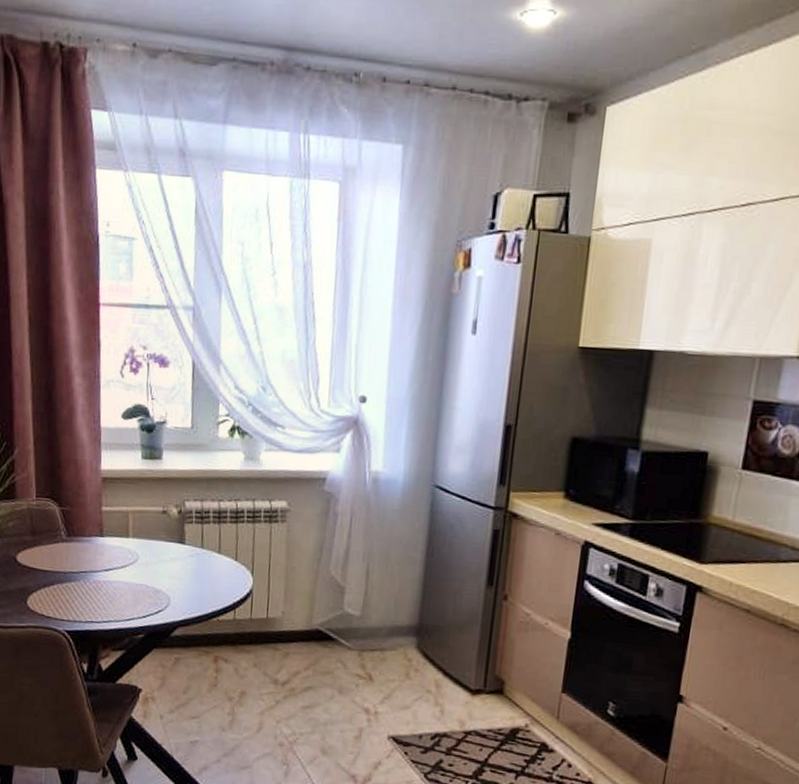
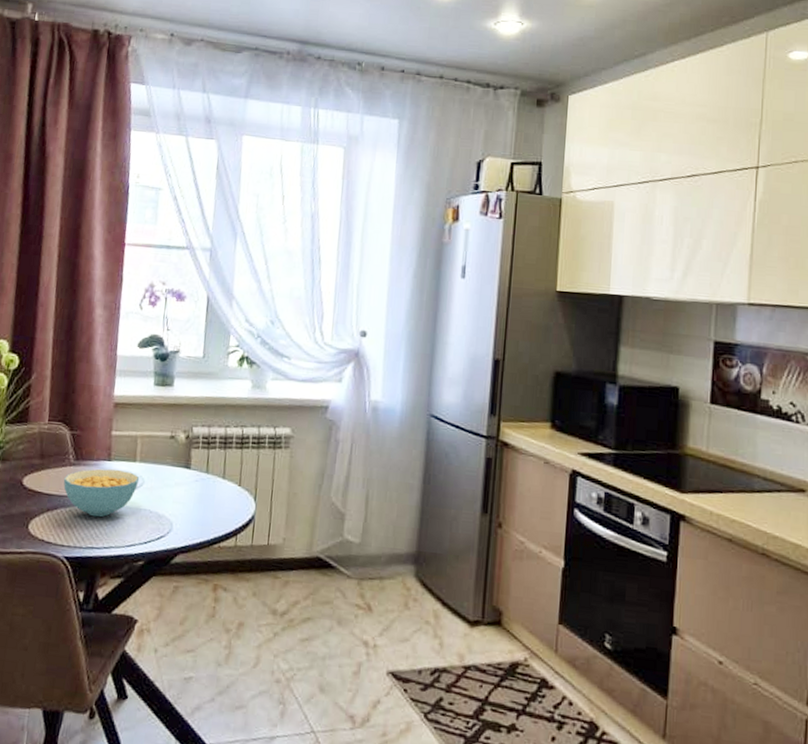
cereal bowl: none [57,544,134,593] -> present [63,468,140,517]

